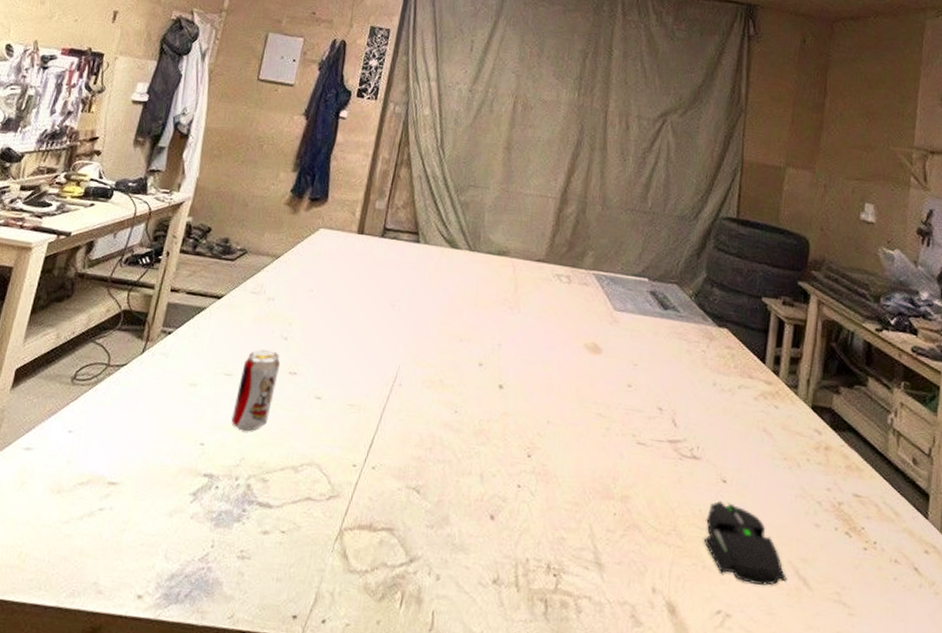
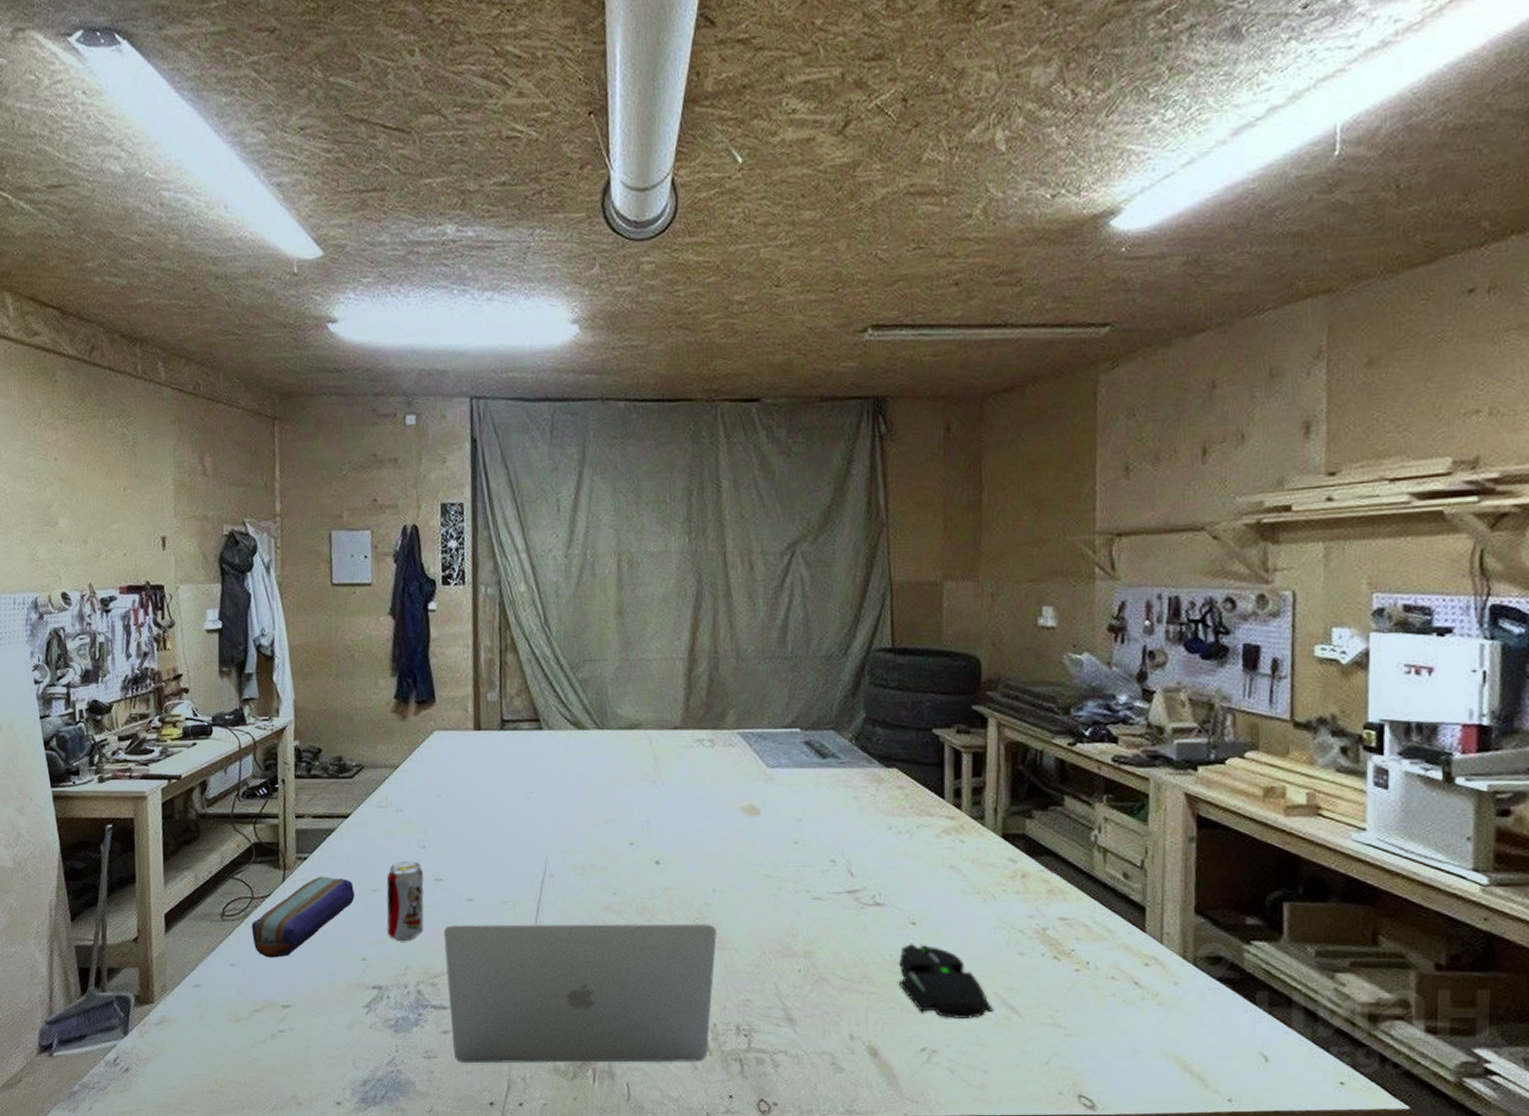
pencil case: none [97,353,210,431] -> present [251,876,355,958]
laptop: none [268,420,544,598] -> present [443,923,717,1063]

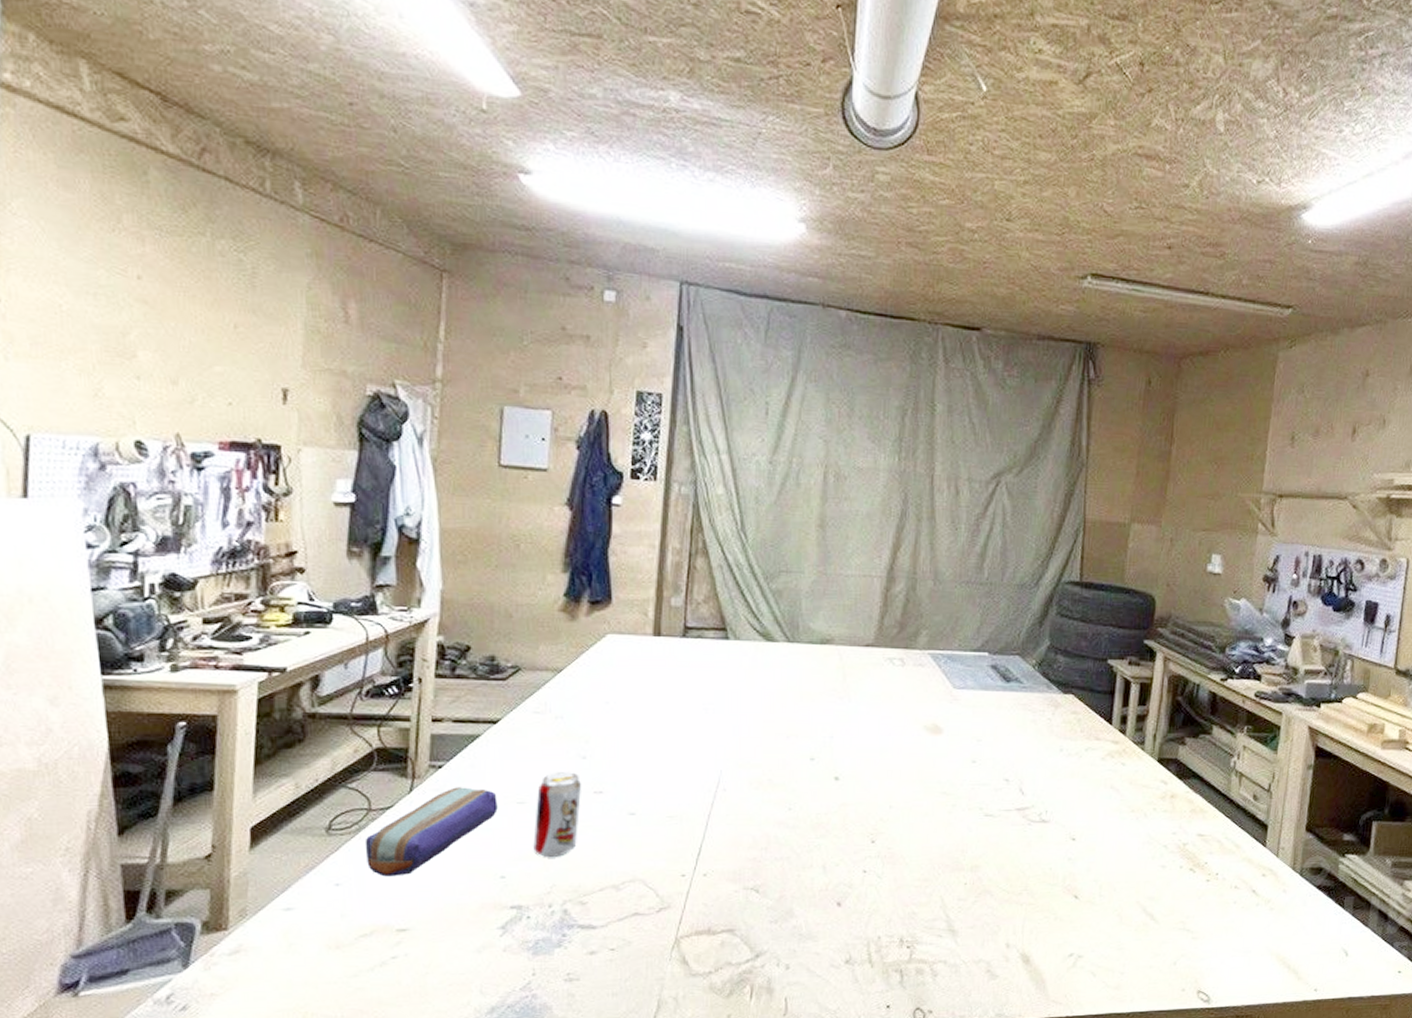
laptop: present [443,923,717,1063] -> none [599,838,889,984]
mouse: present [899,944,994,1018] -> none [1056,858,1136,926]

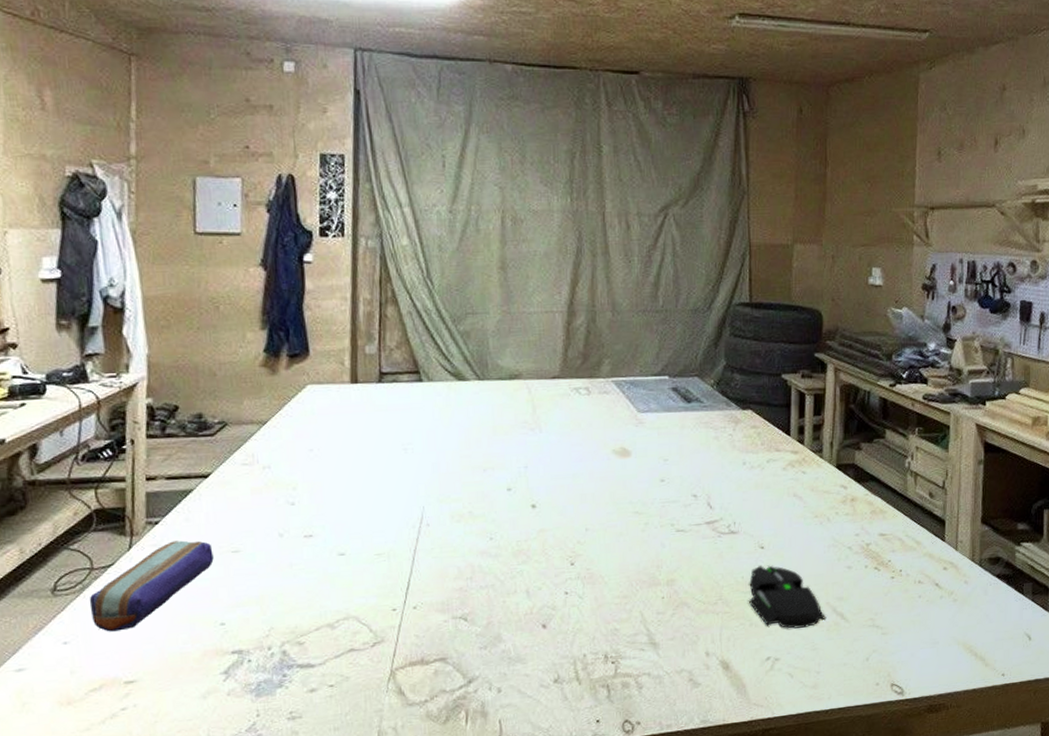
beverage can: present [533,772,581,857] -> none [249,518,292,602]
mouse: none [1056,858,1136,926] -> present [749,565,827,629]

